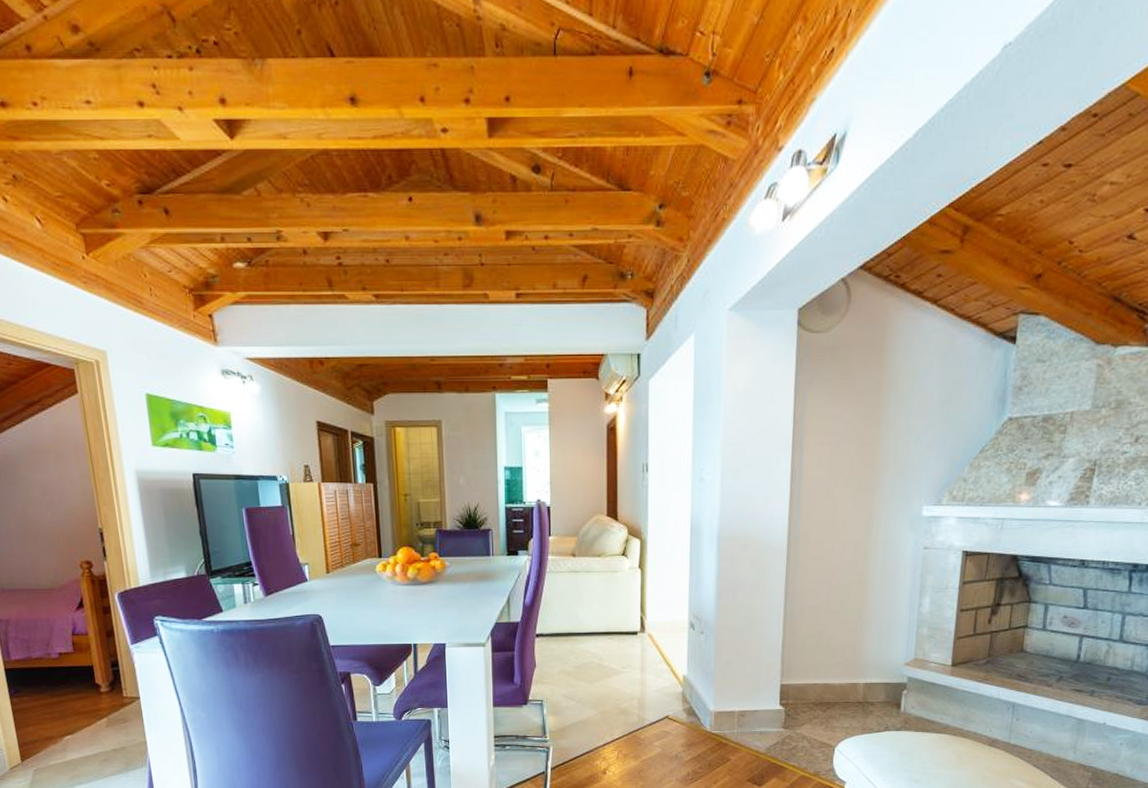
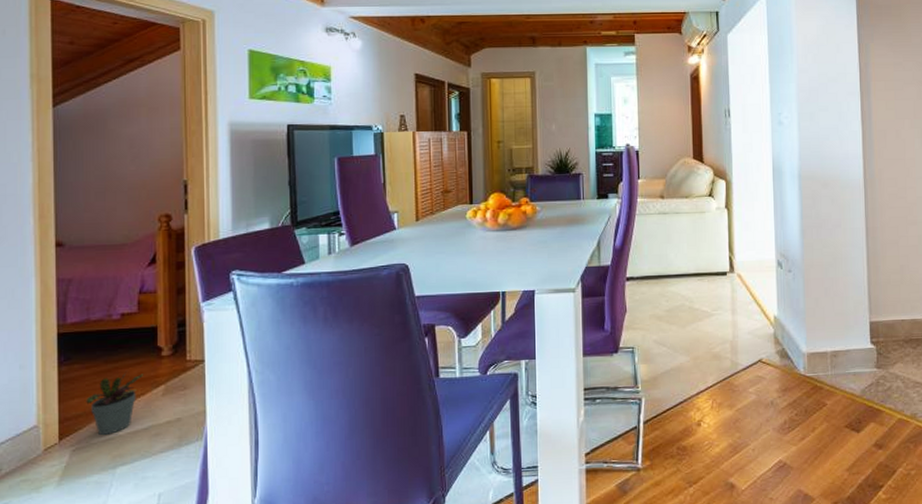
potted plant: none [39,706,87,759] -> present [86,373,143,436]

